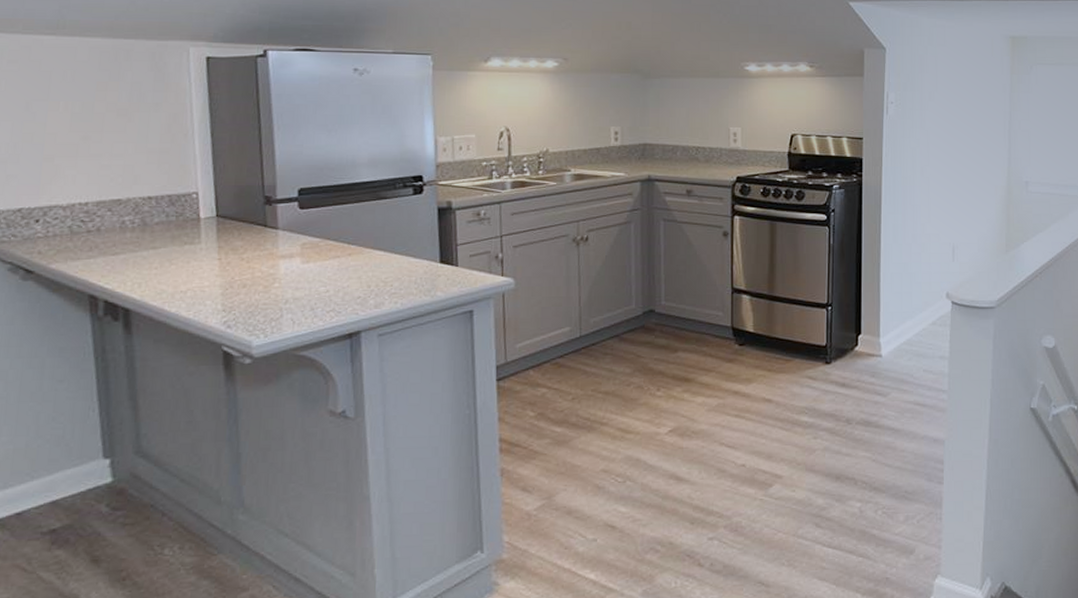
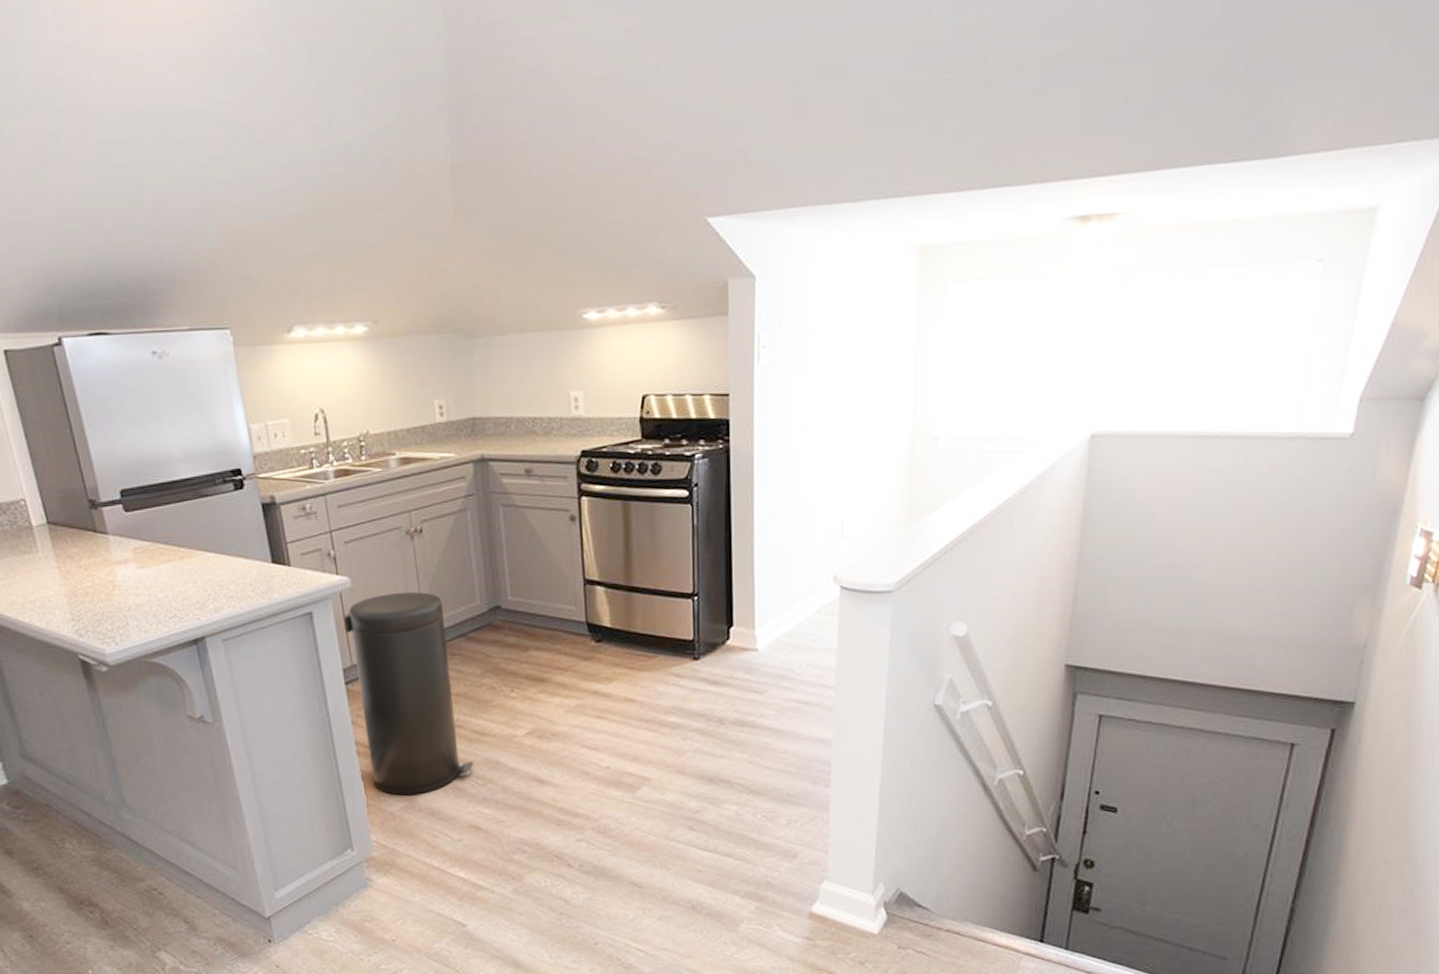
pedal bin: none [503,295,615,494] -> present [343,592,474,796]

